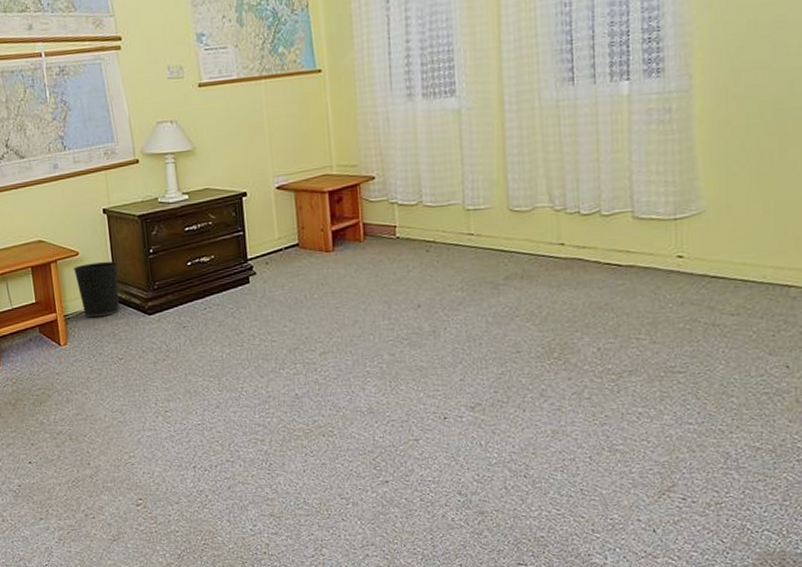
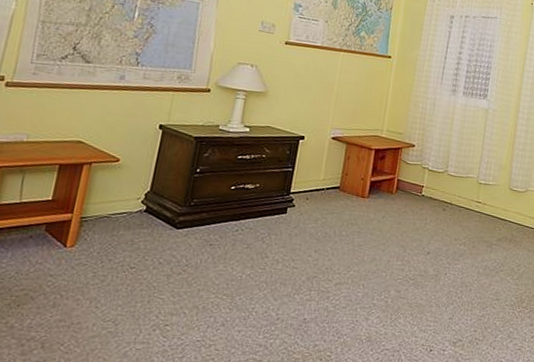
wastebasket: present [73,261,119,318] -> none [105,171,160,224]

